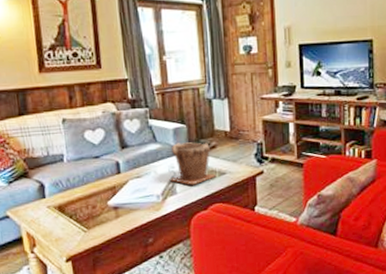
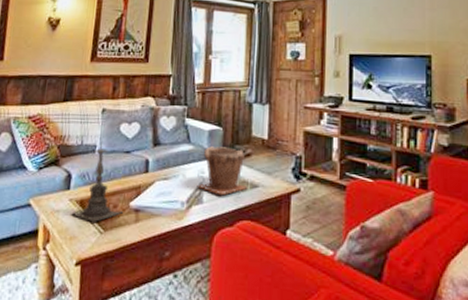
candle holder: none [51,149,103,223] -> present [70,140,124,222]

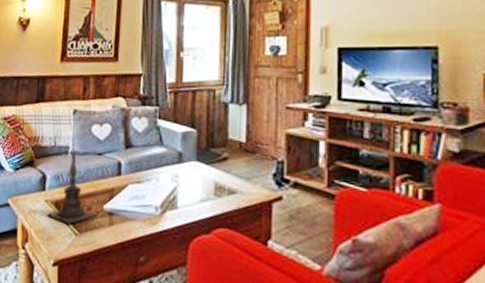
plant pot: present [197,146,248,196] -> none [171,149,225,201]

